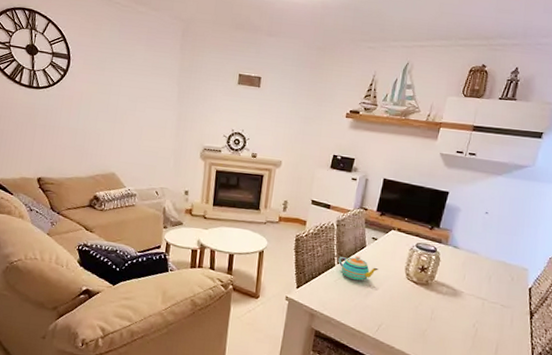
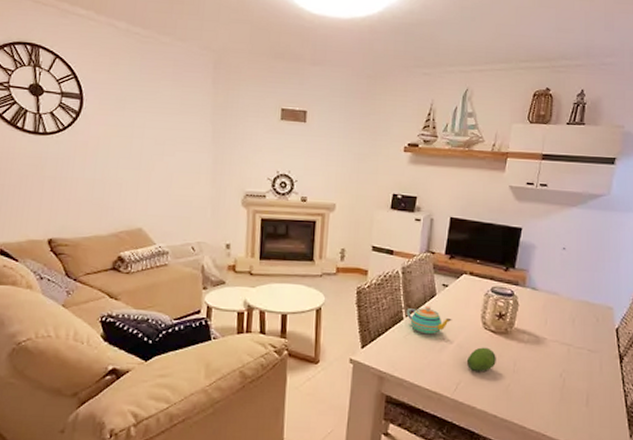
fruit: none [388,295,416,317] -> present [466,347,496,371]

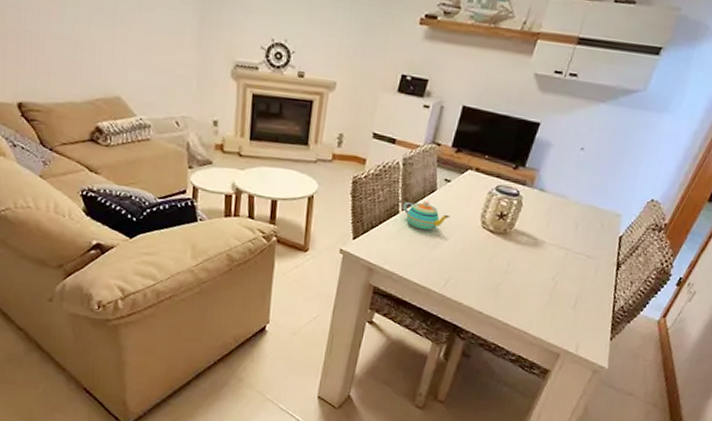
fruit: present [466,347,496,371] -> none [459,246,491,270]

